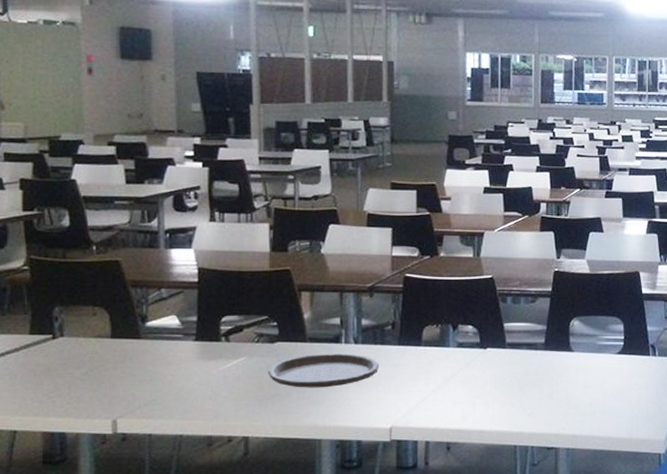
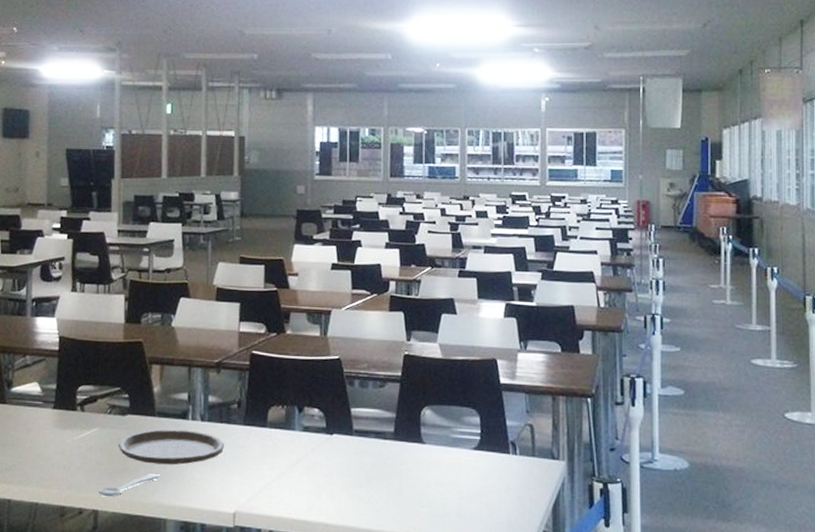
spoon: none [247,398,312,423] -> present [97,474,159,497]

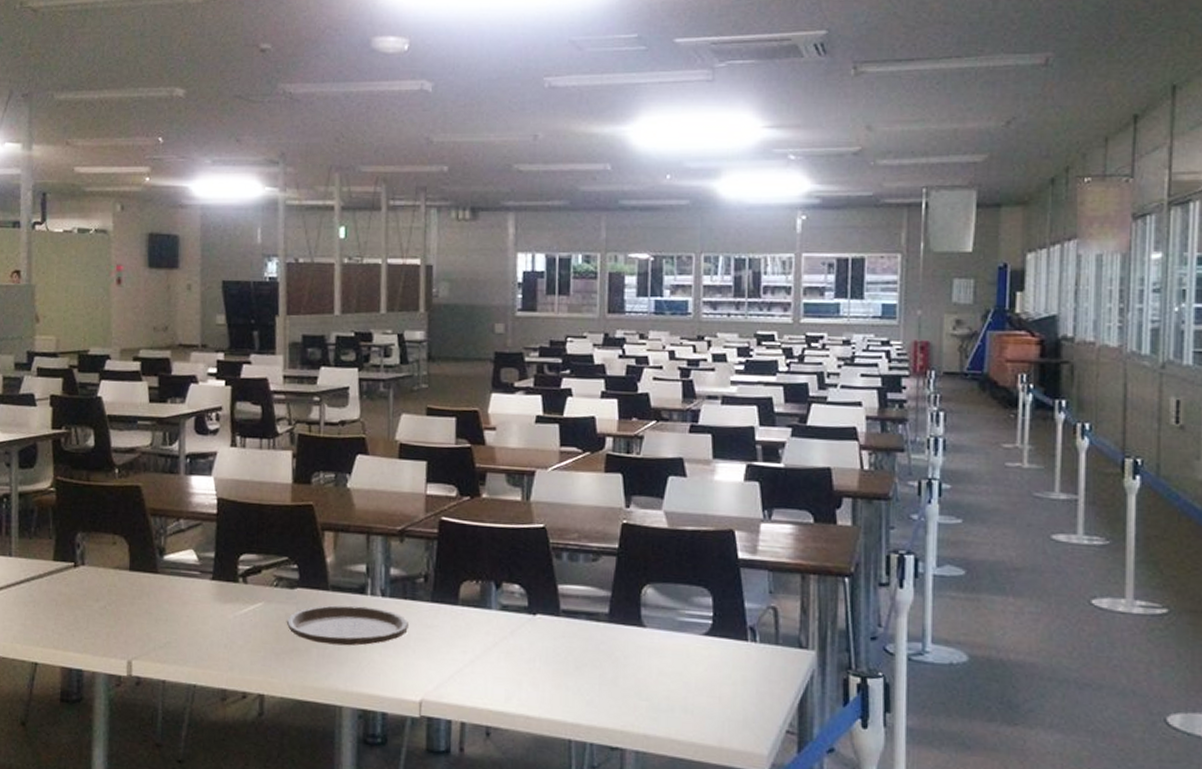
spoon: present [97,474,159,497] -> none [263,655,333,681]

